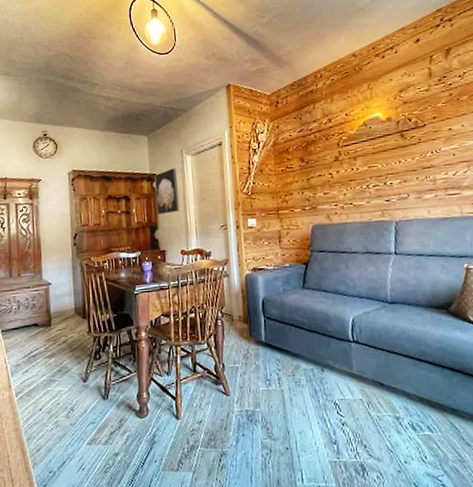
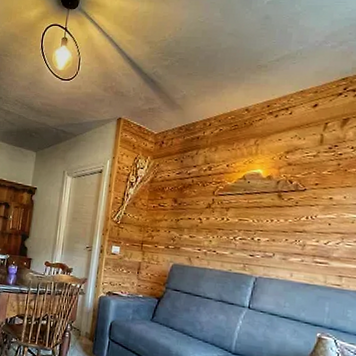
wall art: present [154,168,179,215] -> none [31,185,57,226]

